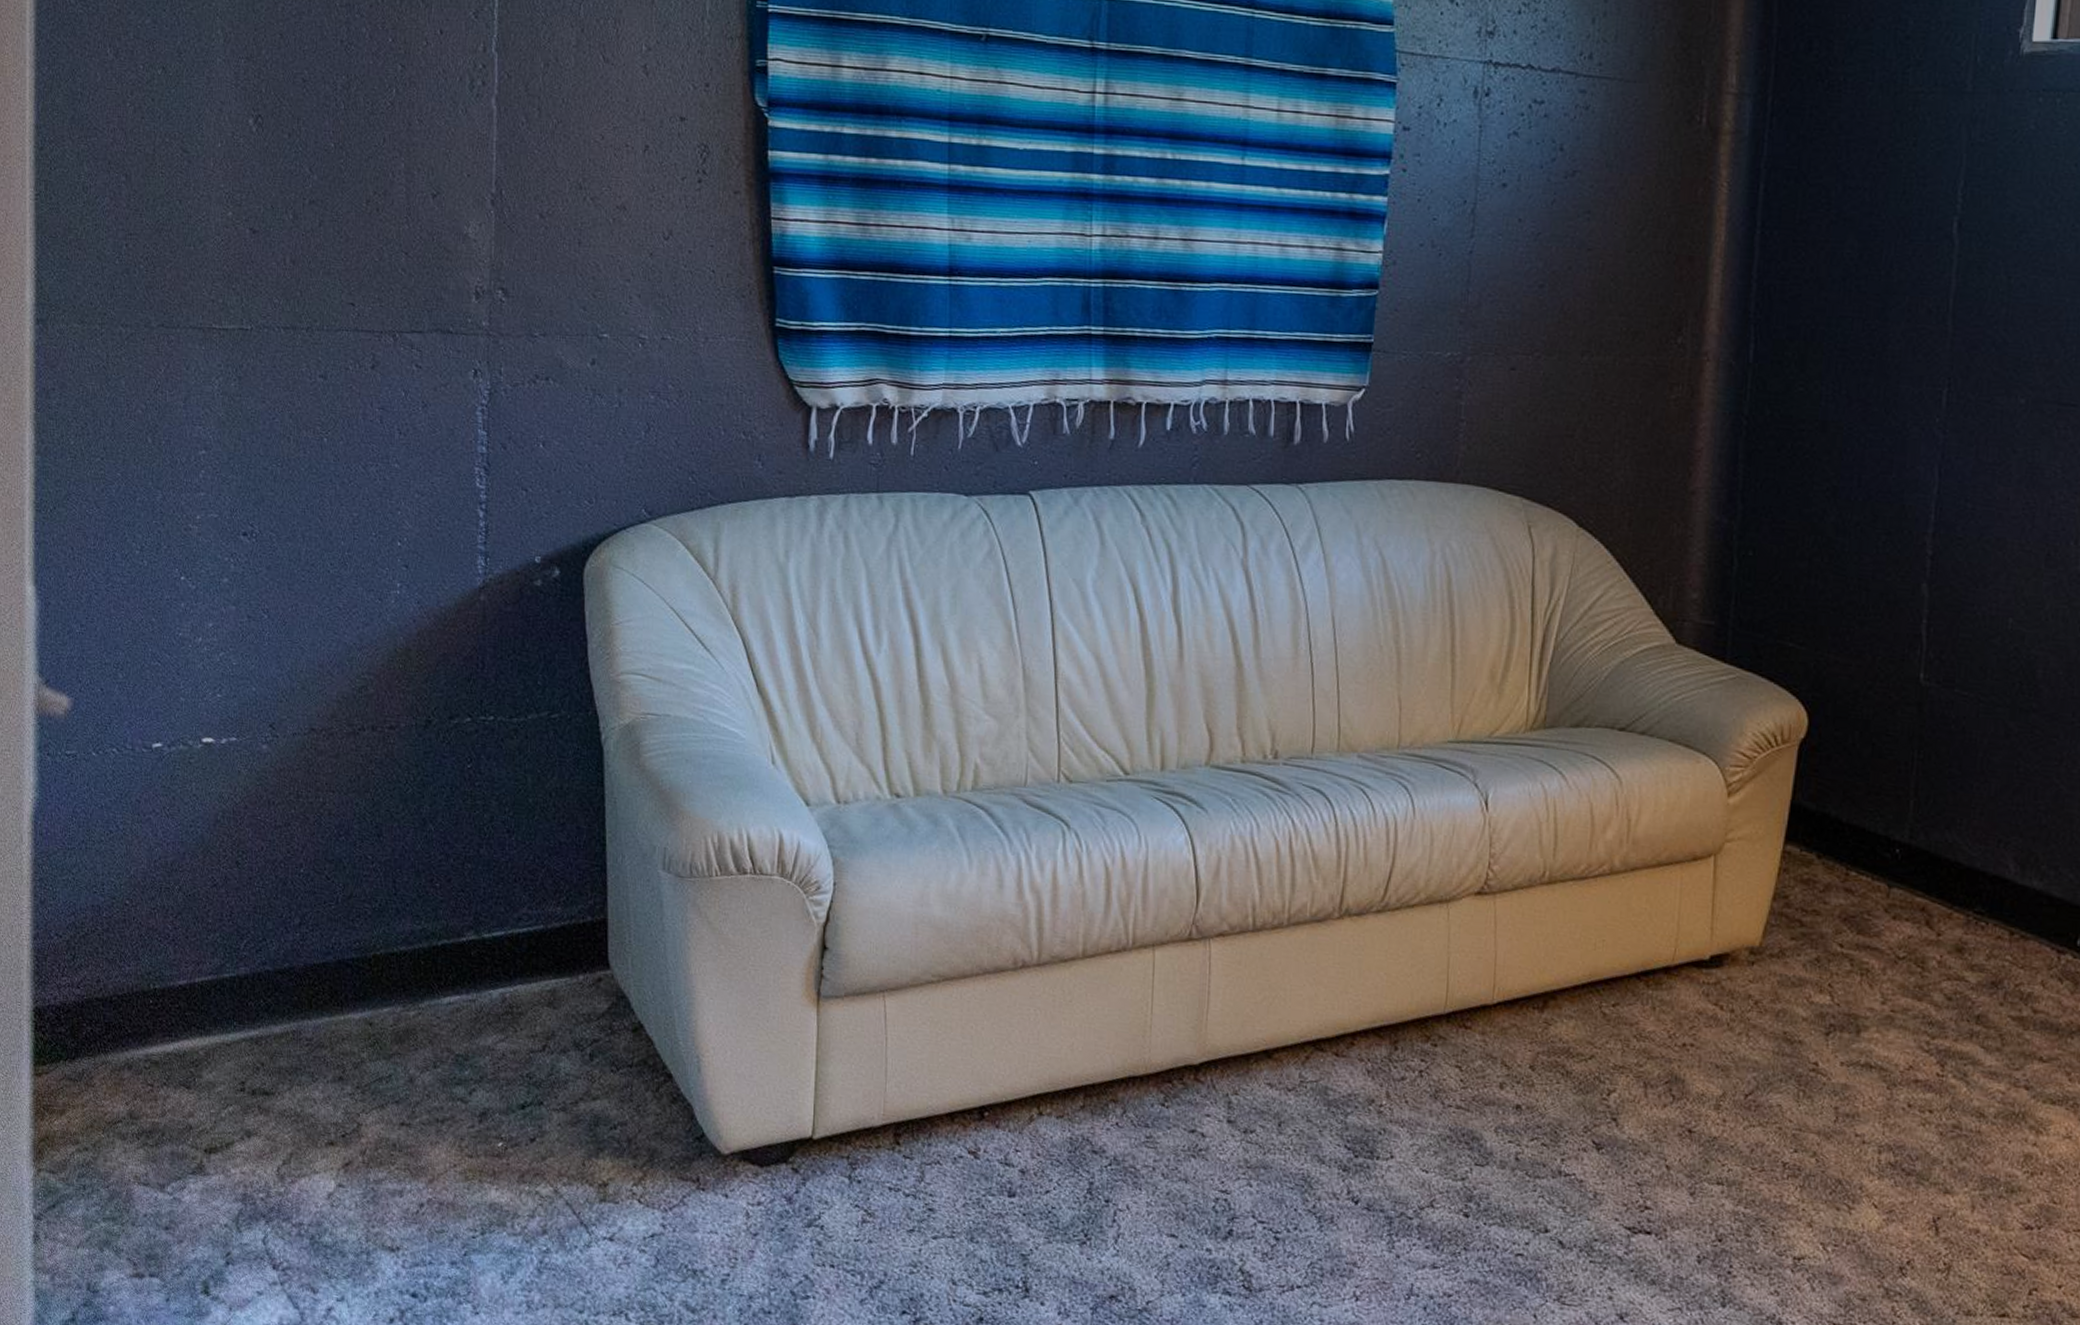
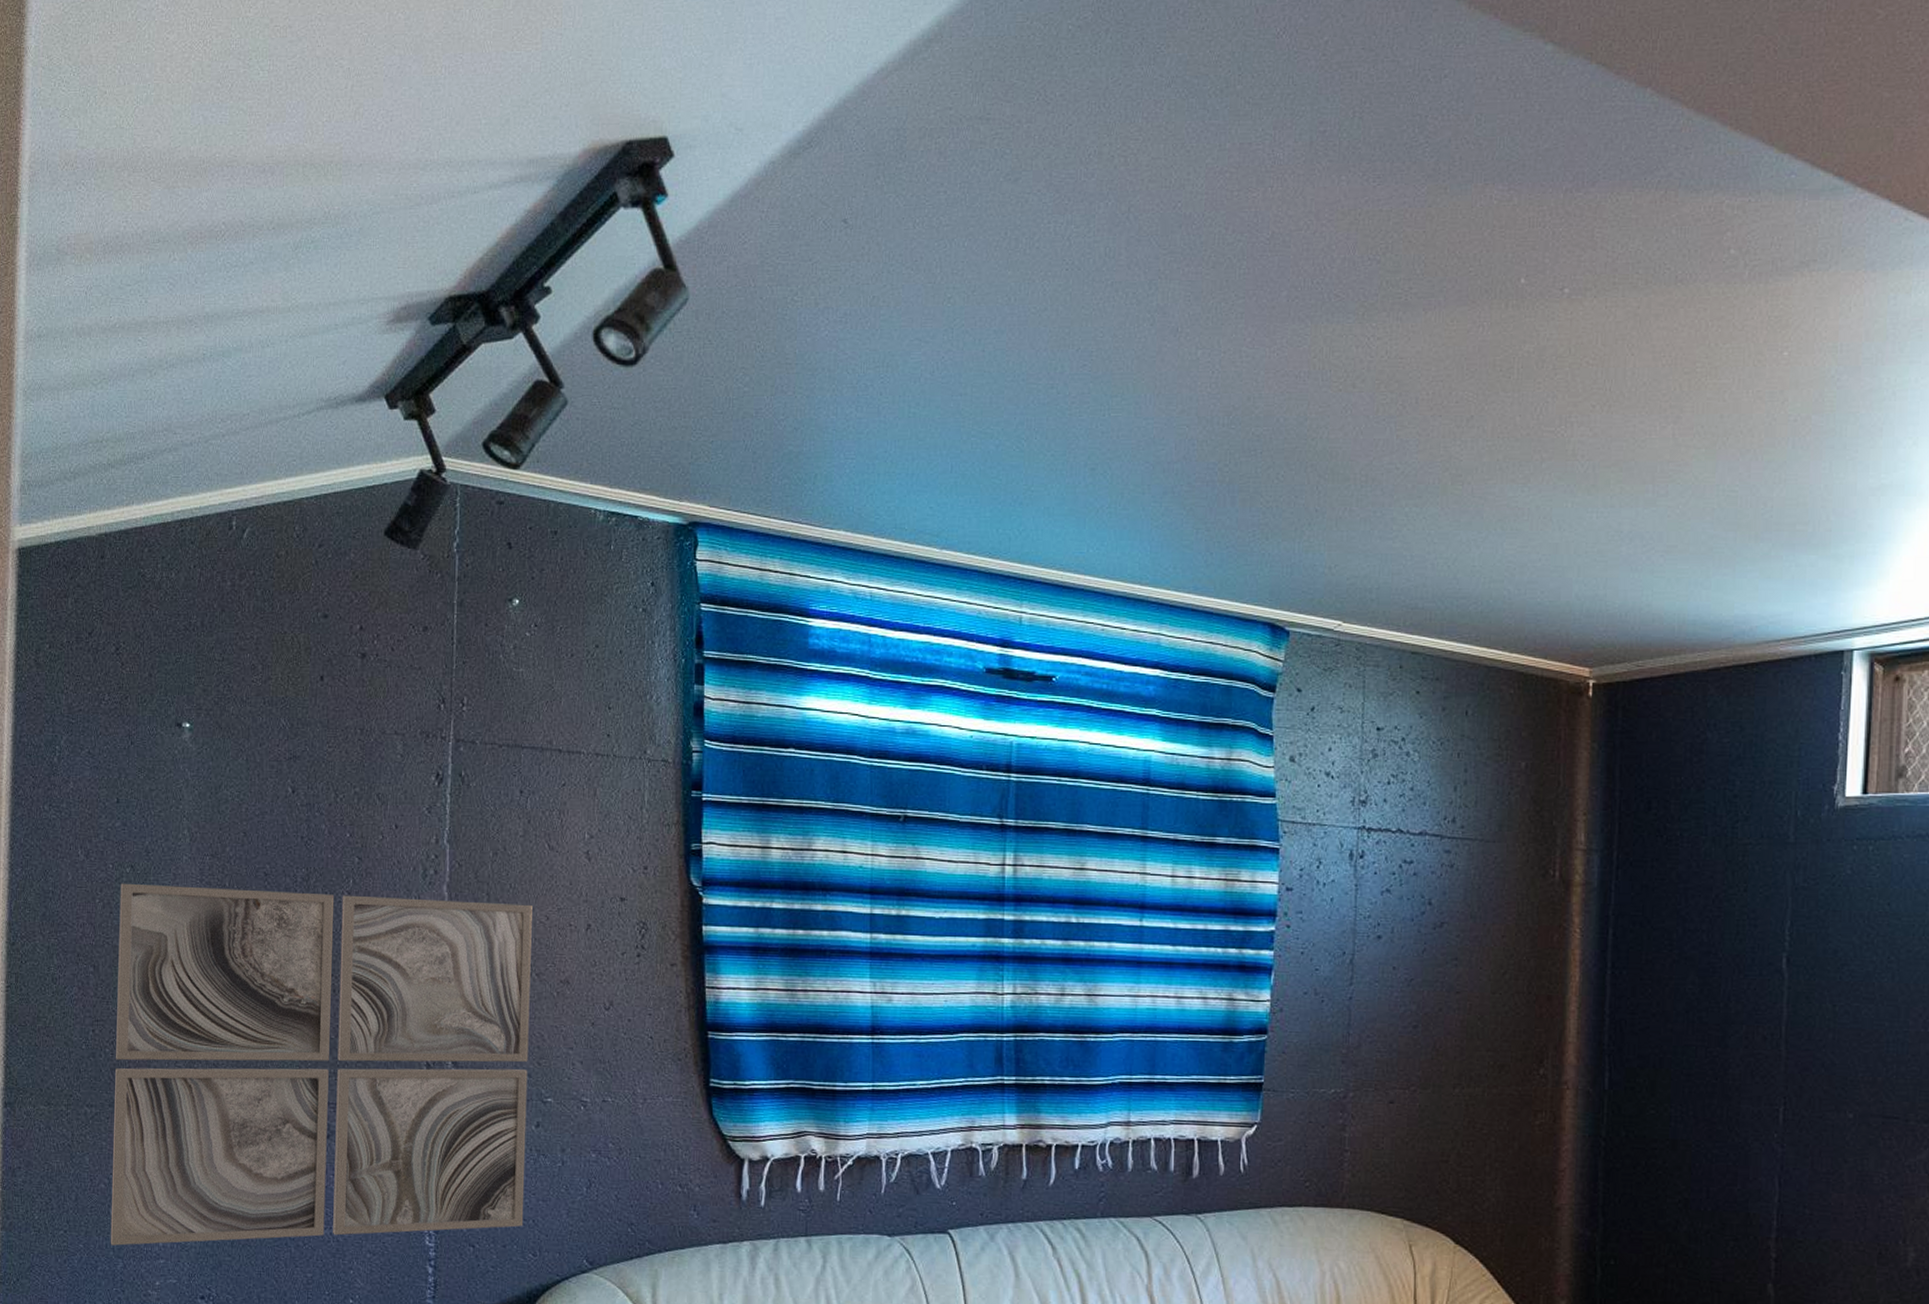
wall art: none [148,85,586,476] -> present [110,883,532,1246]

